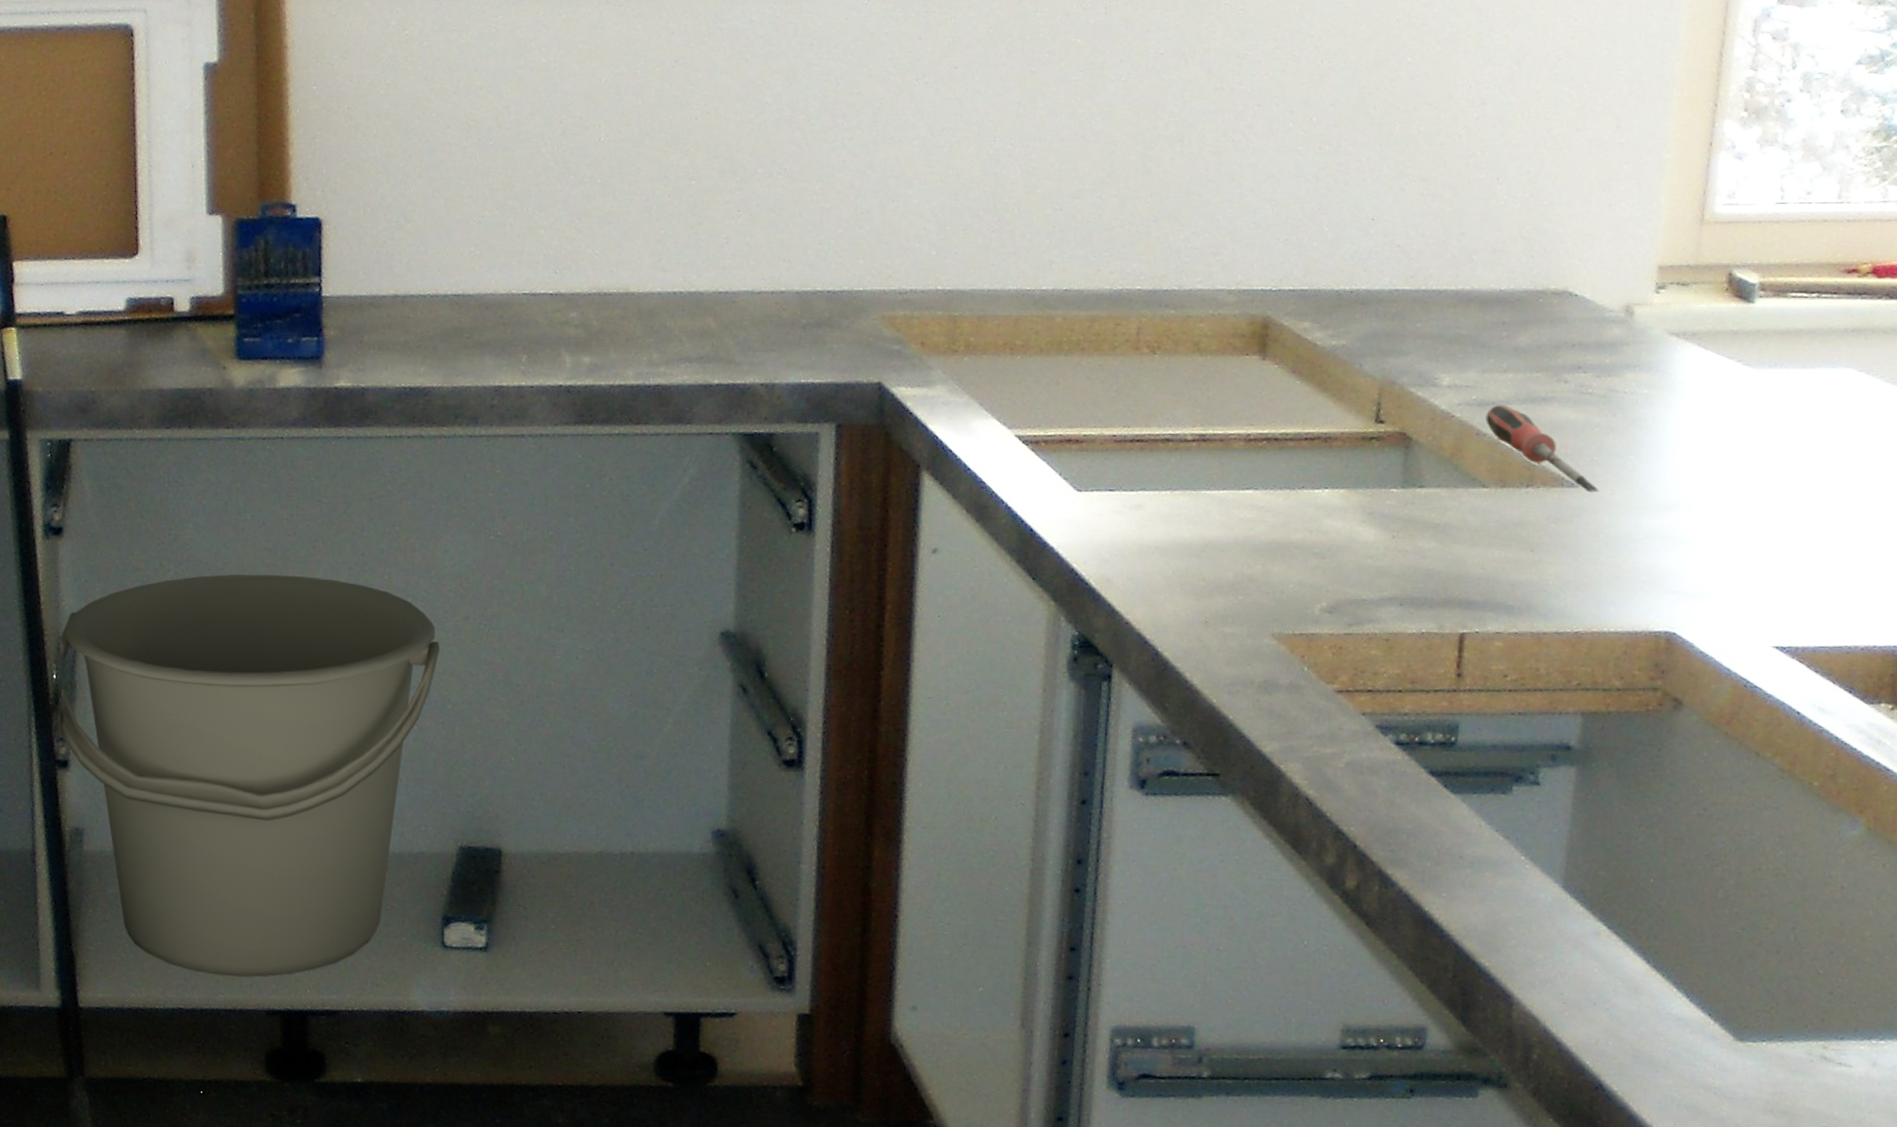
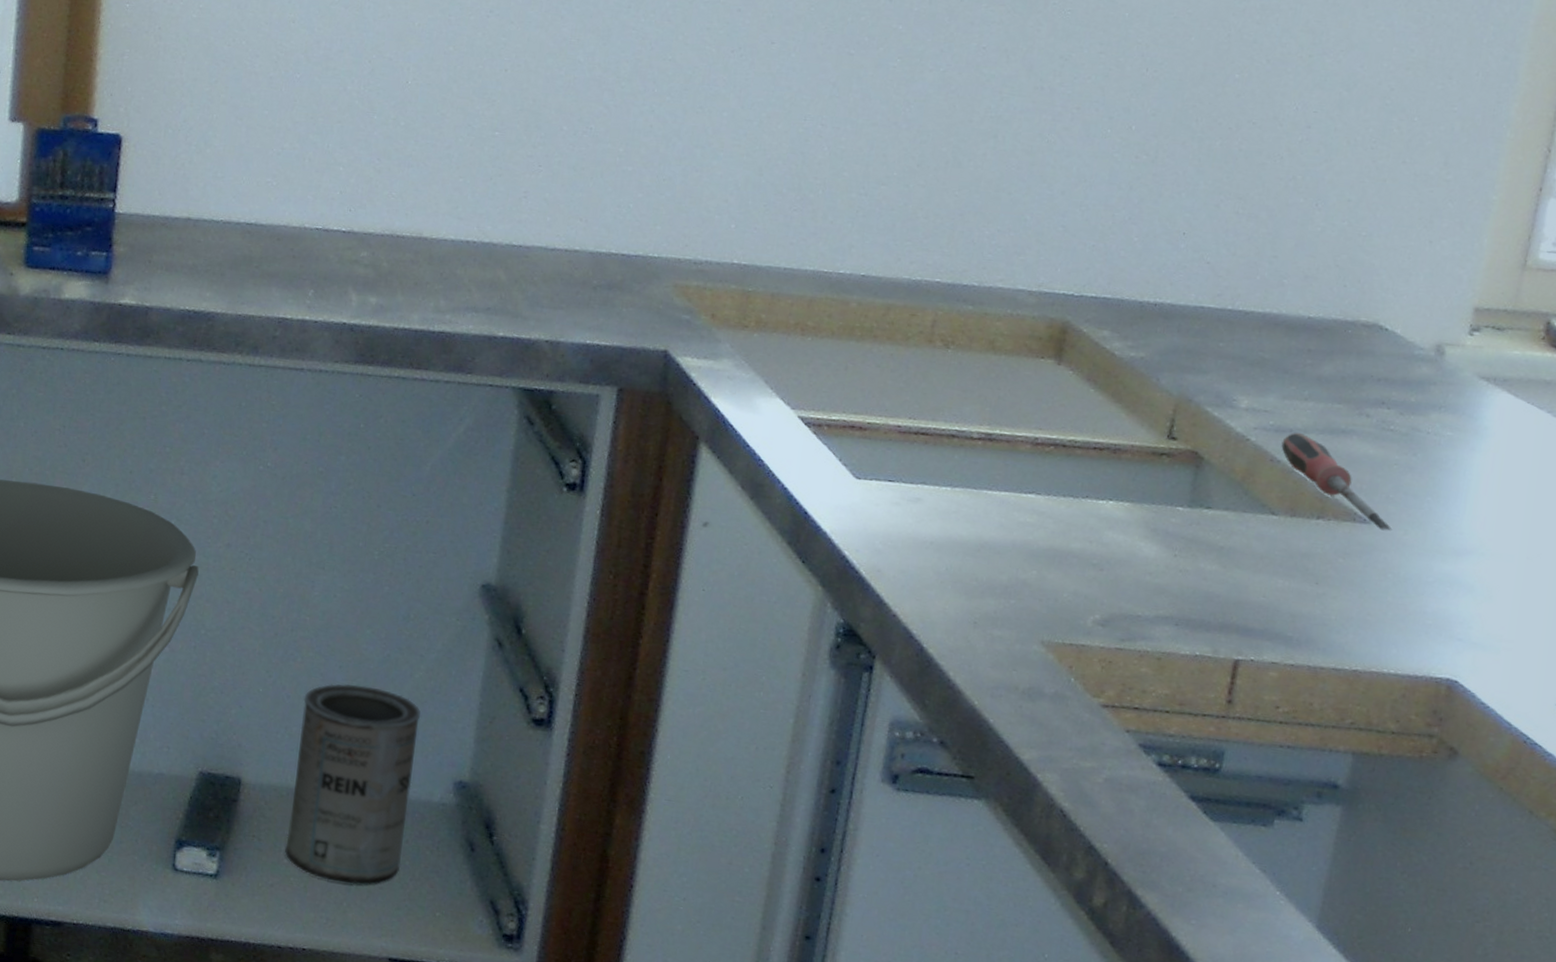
paint can: none [552,744,673,943] -> present [285,684,421,885]

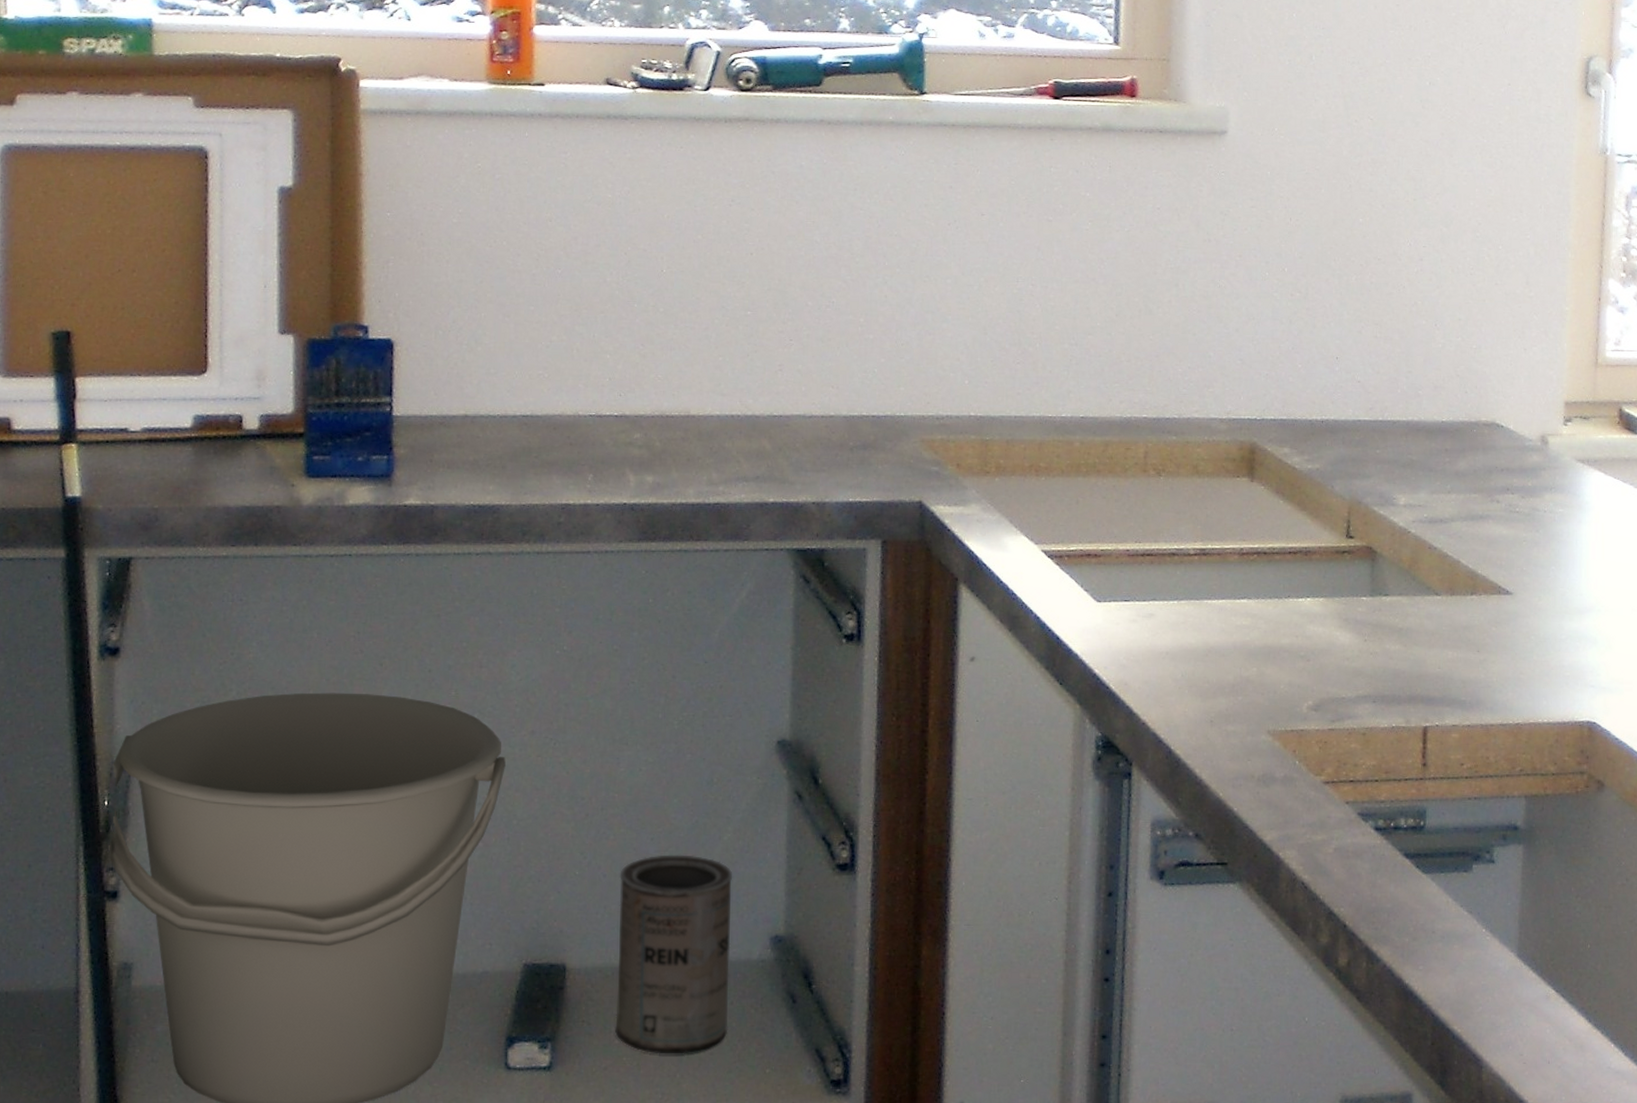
screwdriver: present [1281,432,1393,532] -> none [1435,521,1529,599]

